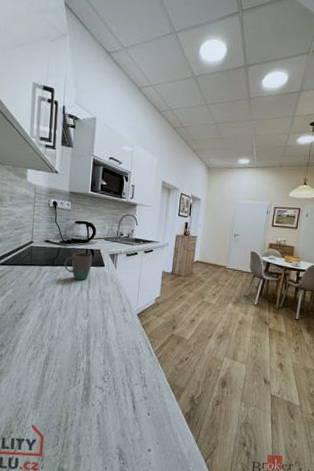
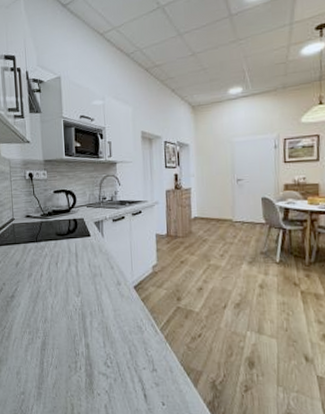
mug: present [64,252,93,280] -> none [48,224,77,254]

